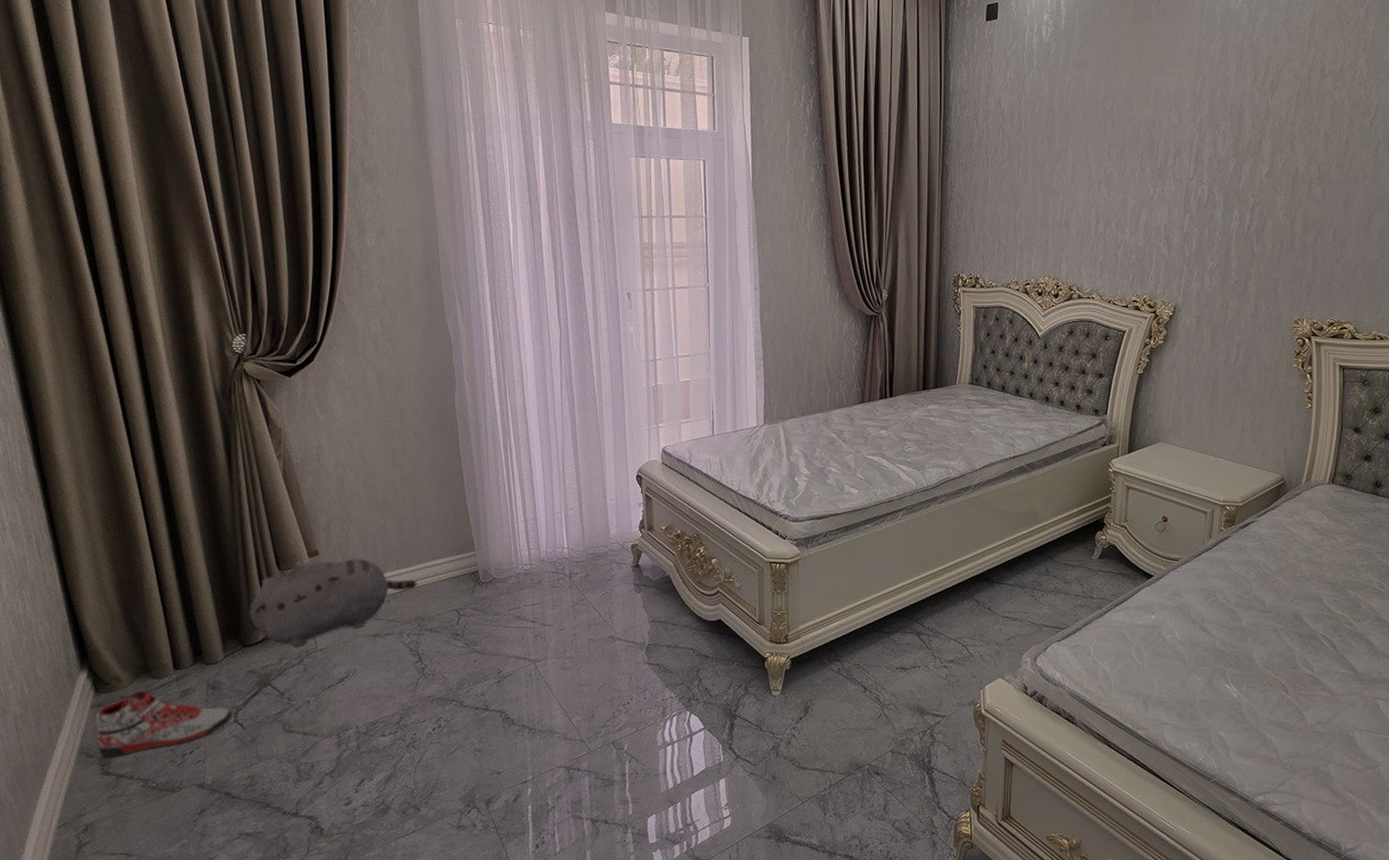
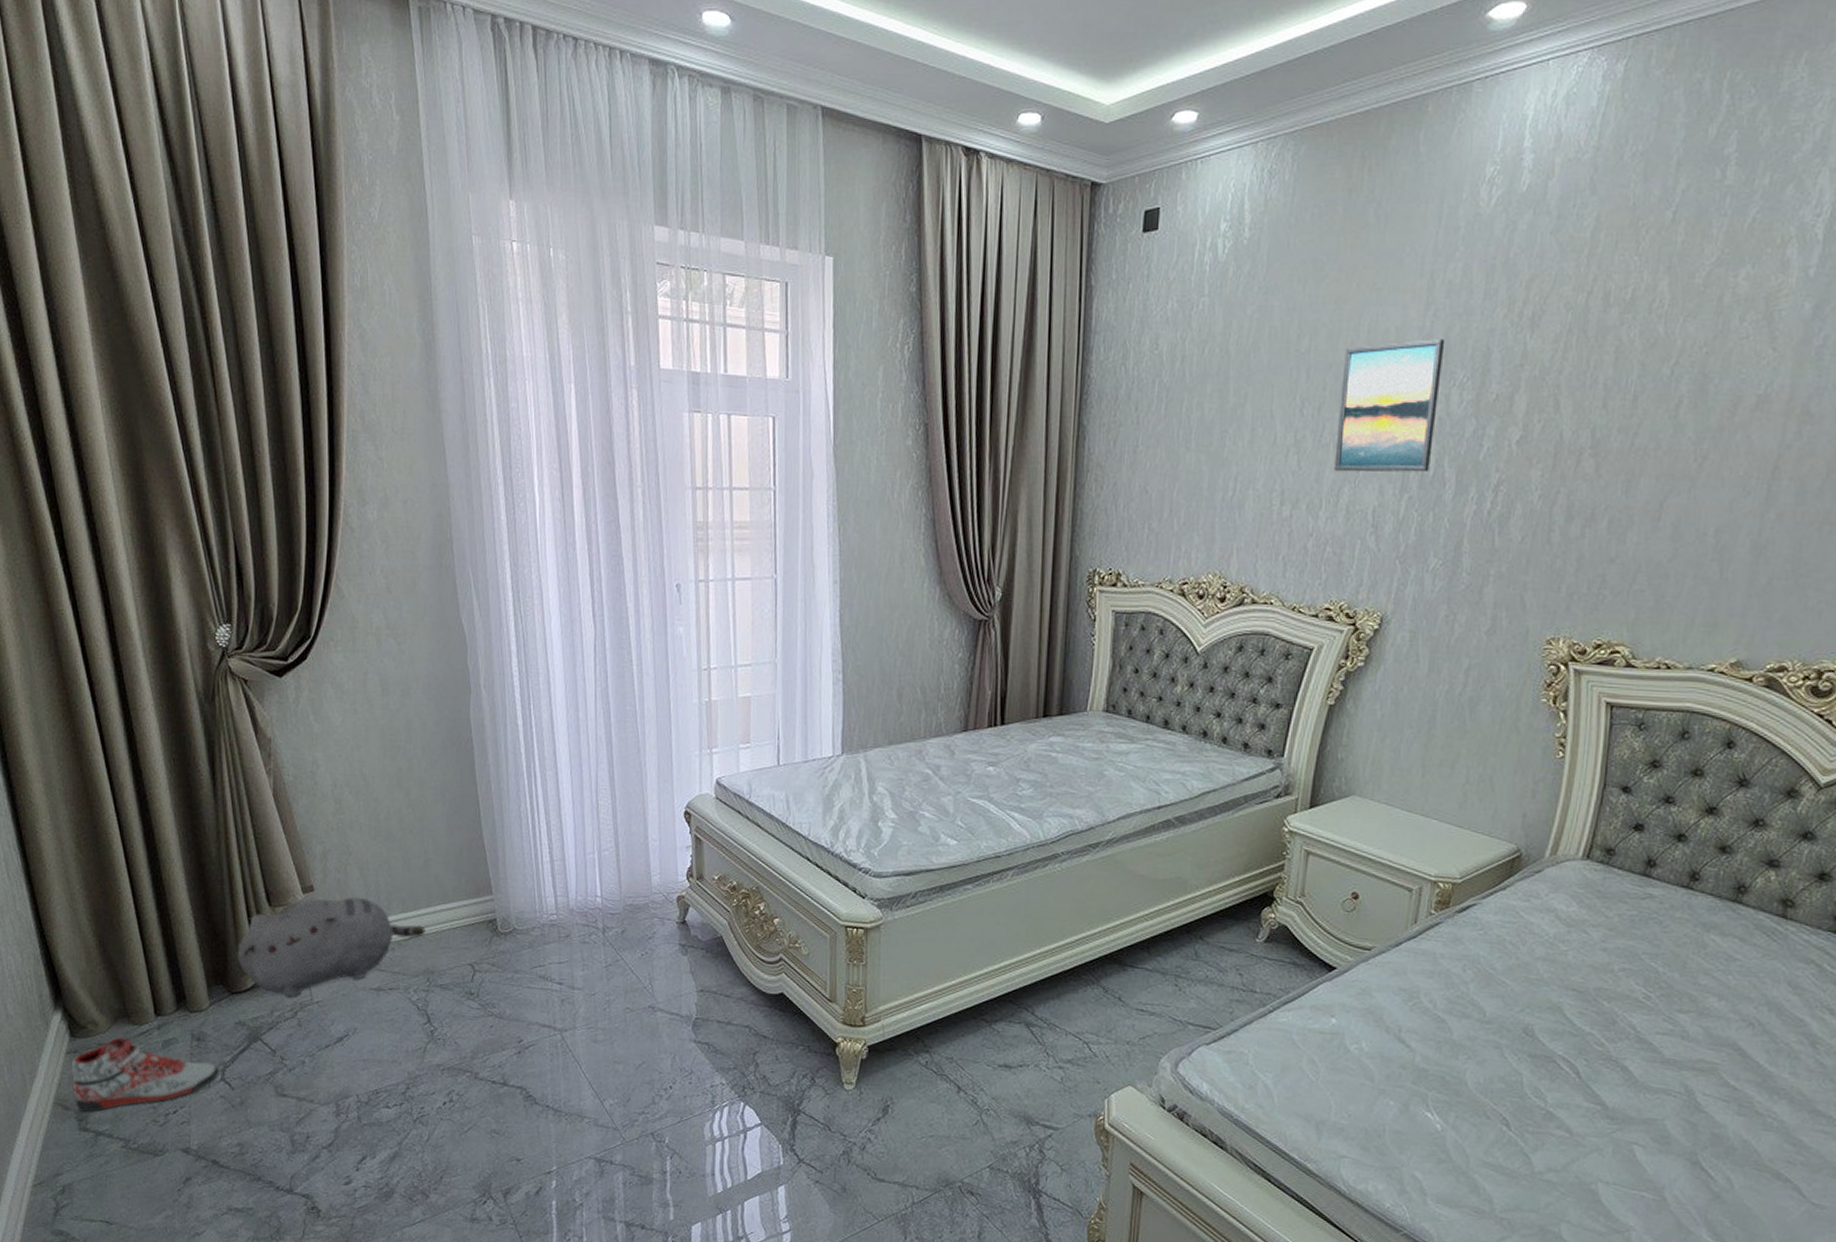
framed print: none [1135,99,1211,199] -> present [1334,338,1445,473]

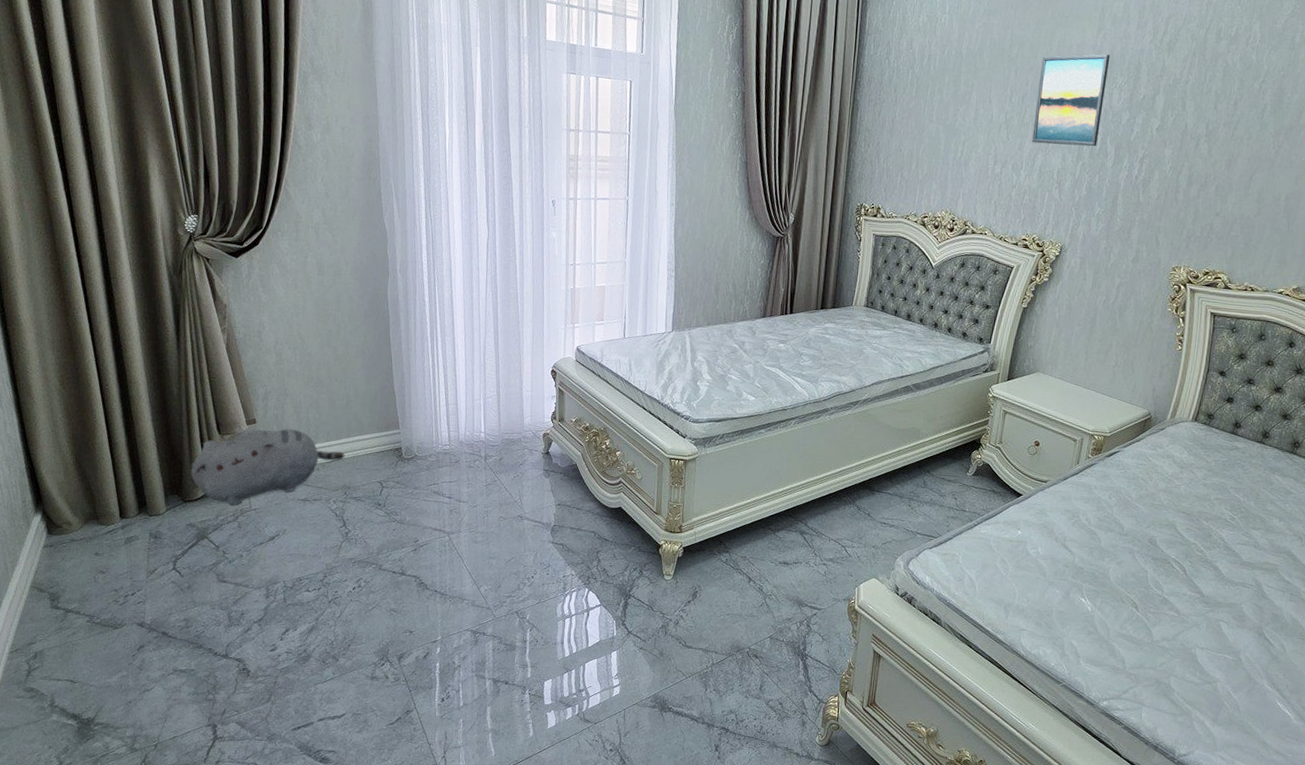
sneaker: present [71,1037,219,1112] -> none [47,535,172,594]

